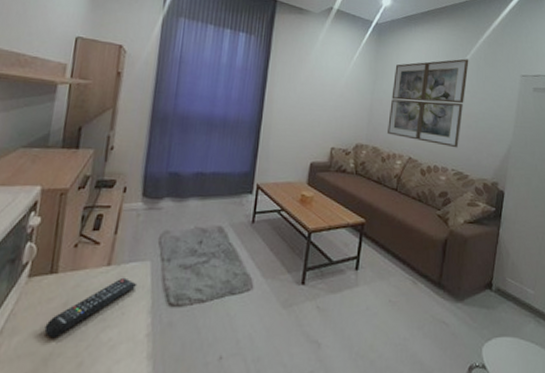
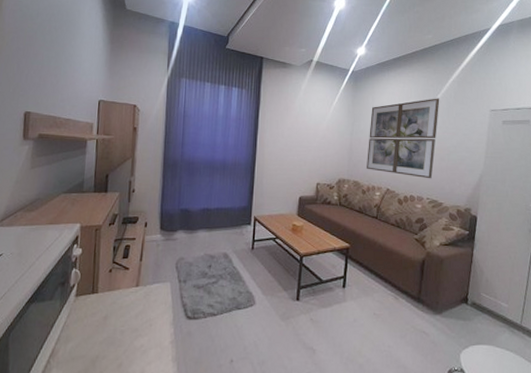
remote control: present [44,277,137,339] -> none [91,296,161,345]

